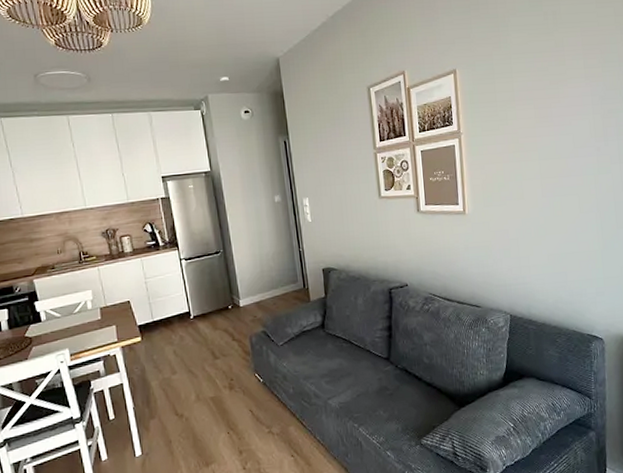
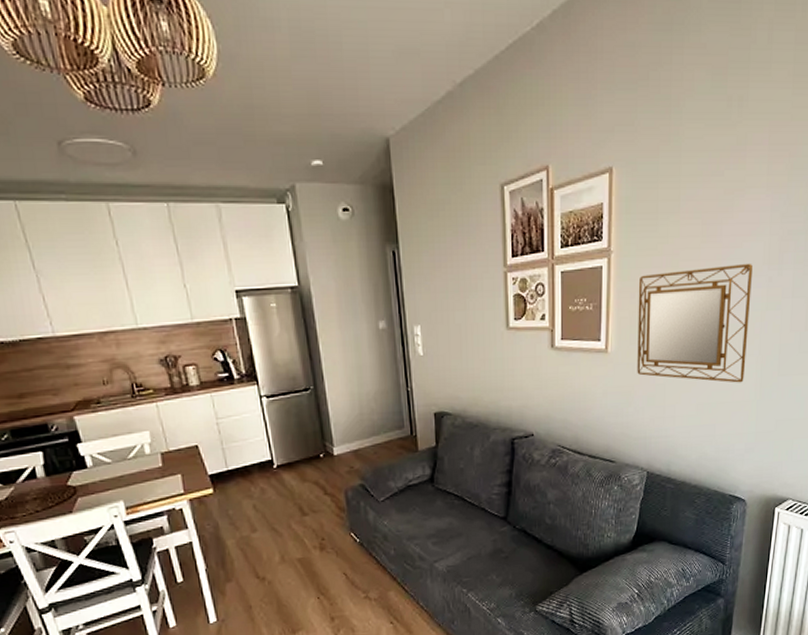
home mirror: none [486,137,587,236] -> present [637,263,752,383]

